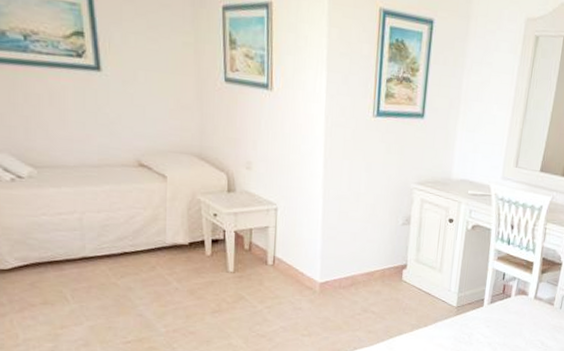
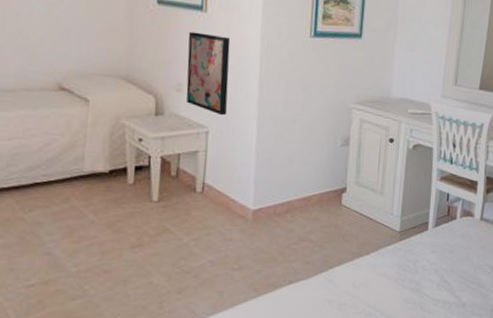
wall art: none [255,110,296,194] -> present [186,31,231,116]

